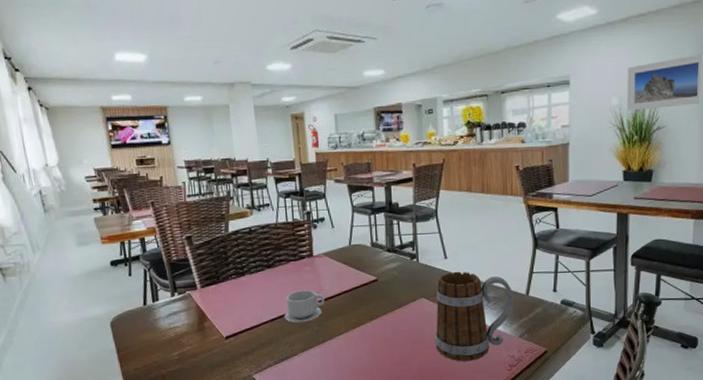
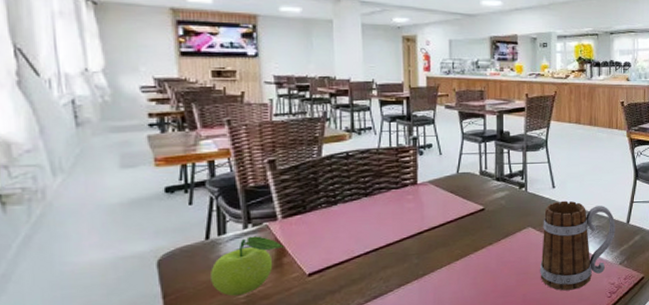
fruit: none [150,303,205,354] -> present [211,236,285,296]
teacup: present [283,287,329,323] -> none [380,216,433,256]

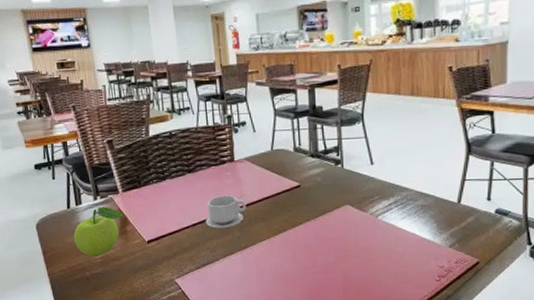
teacup: none [380,216,433,256] -> present [205,192,251,229]
mug: present [540,200,616,291] -> none [360,178,444,271]

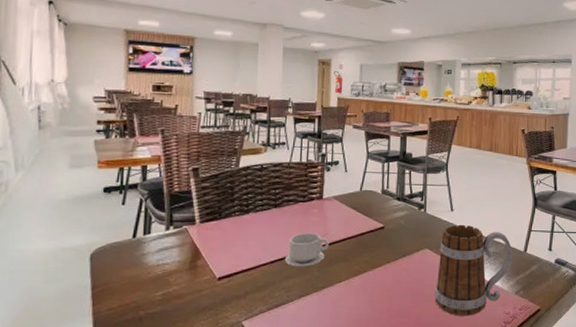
fruit: present [74,207,127,257] -> none [133,238,200,293]
mug: none [360,178,444,271] -> present [435,224,513,316]

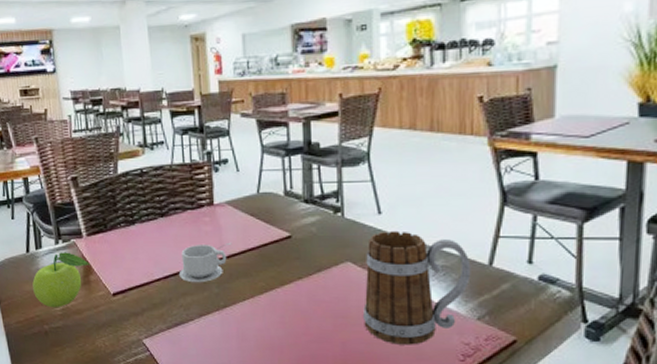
fruit: none [133,238,200,293] -> present [32,252,91,308]

